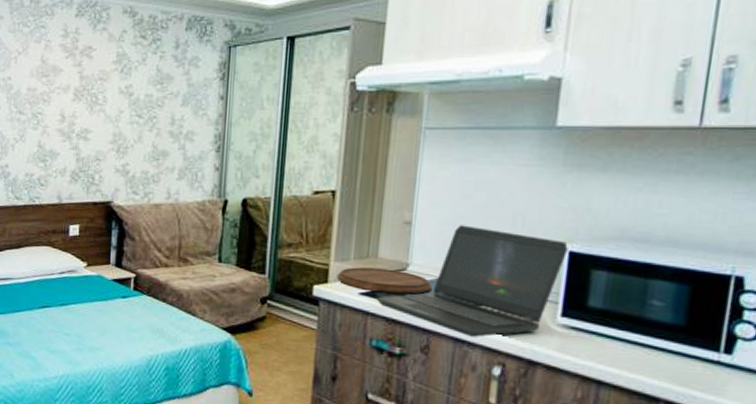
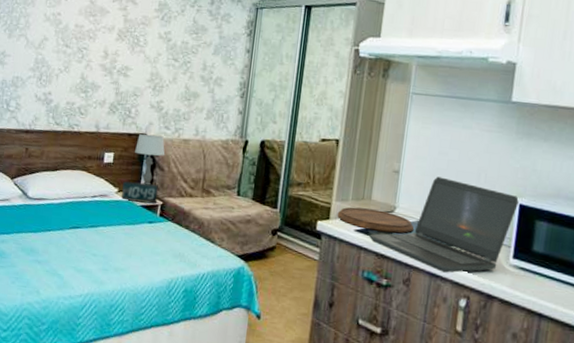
alarm clock: none [90,254,130,277] -> present [121,181,158,204]
table lamp: none [102,201,135,257] -> present [135,133,166,185]

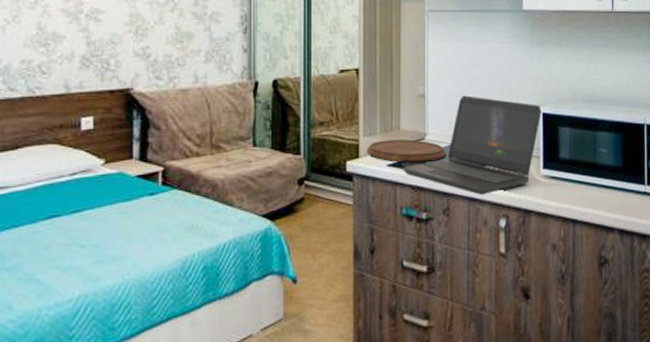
alarm clock: present [121,181,158,204] -> none [109,147,157,173]
table lamp: present [135,133,166,185] -> none [121,88,160,150]

